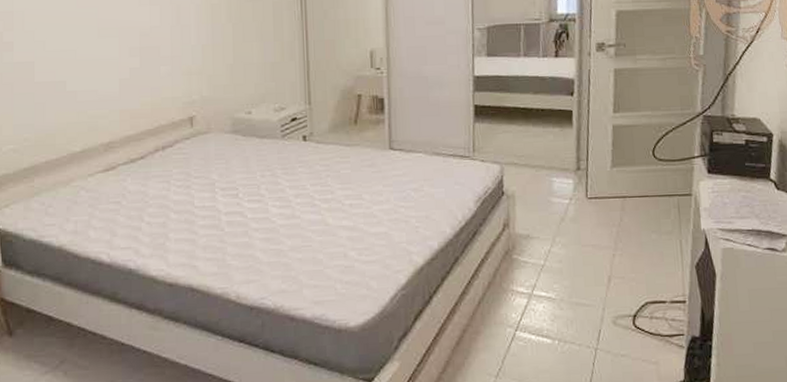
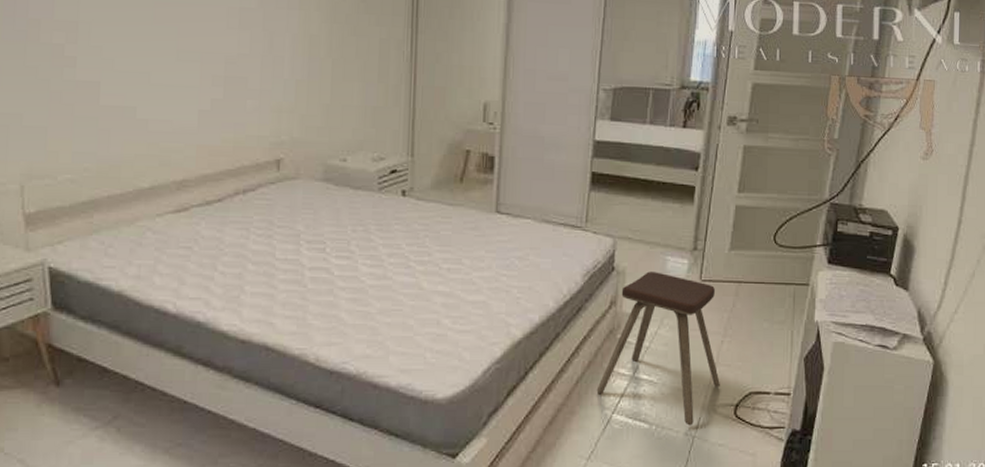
music stool: none [498,193,616,338] -> present [596,271,720,426]

